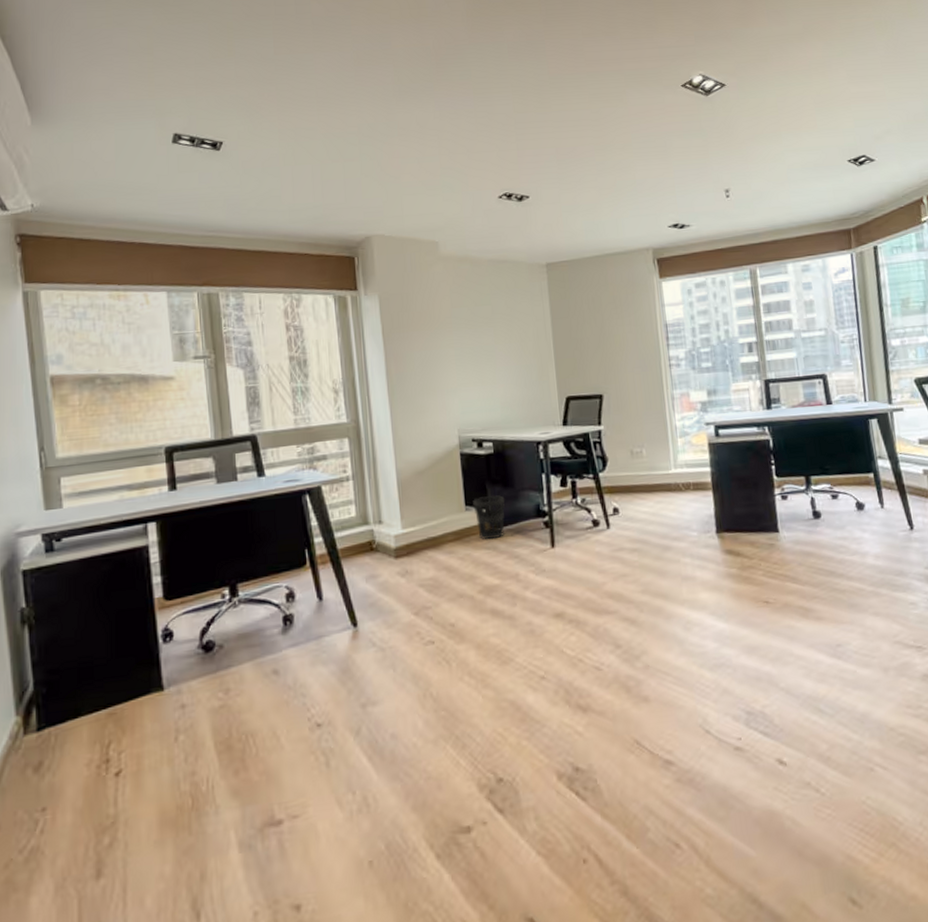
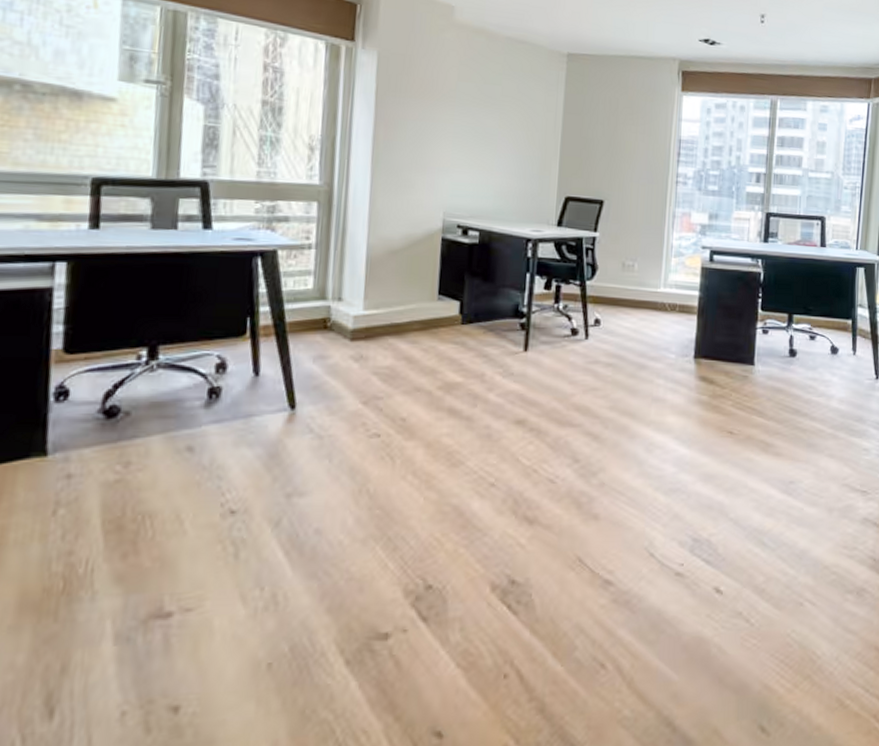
wastebasket: present [473,495,505,540] -> none [447,288,482,335]

